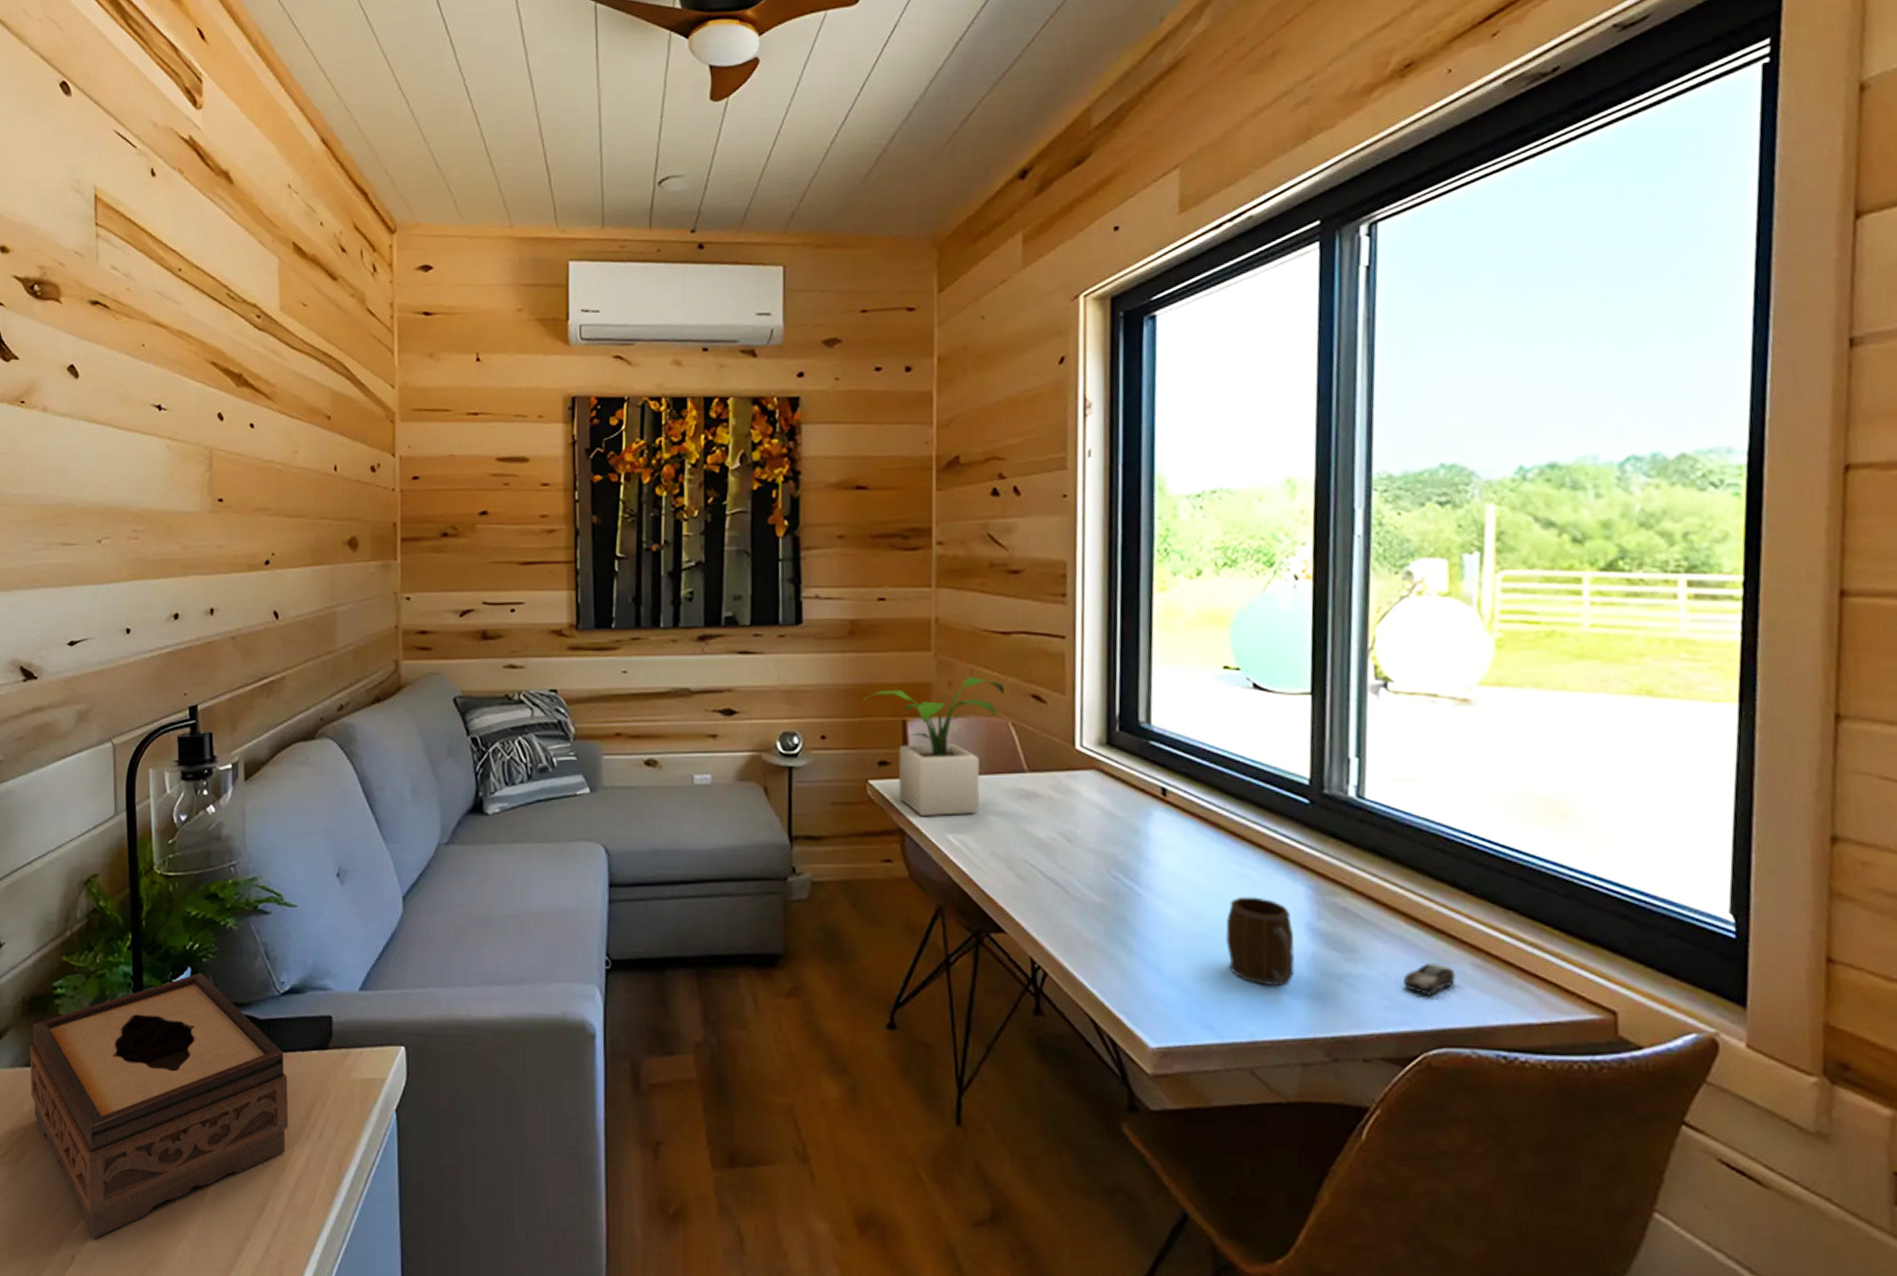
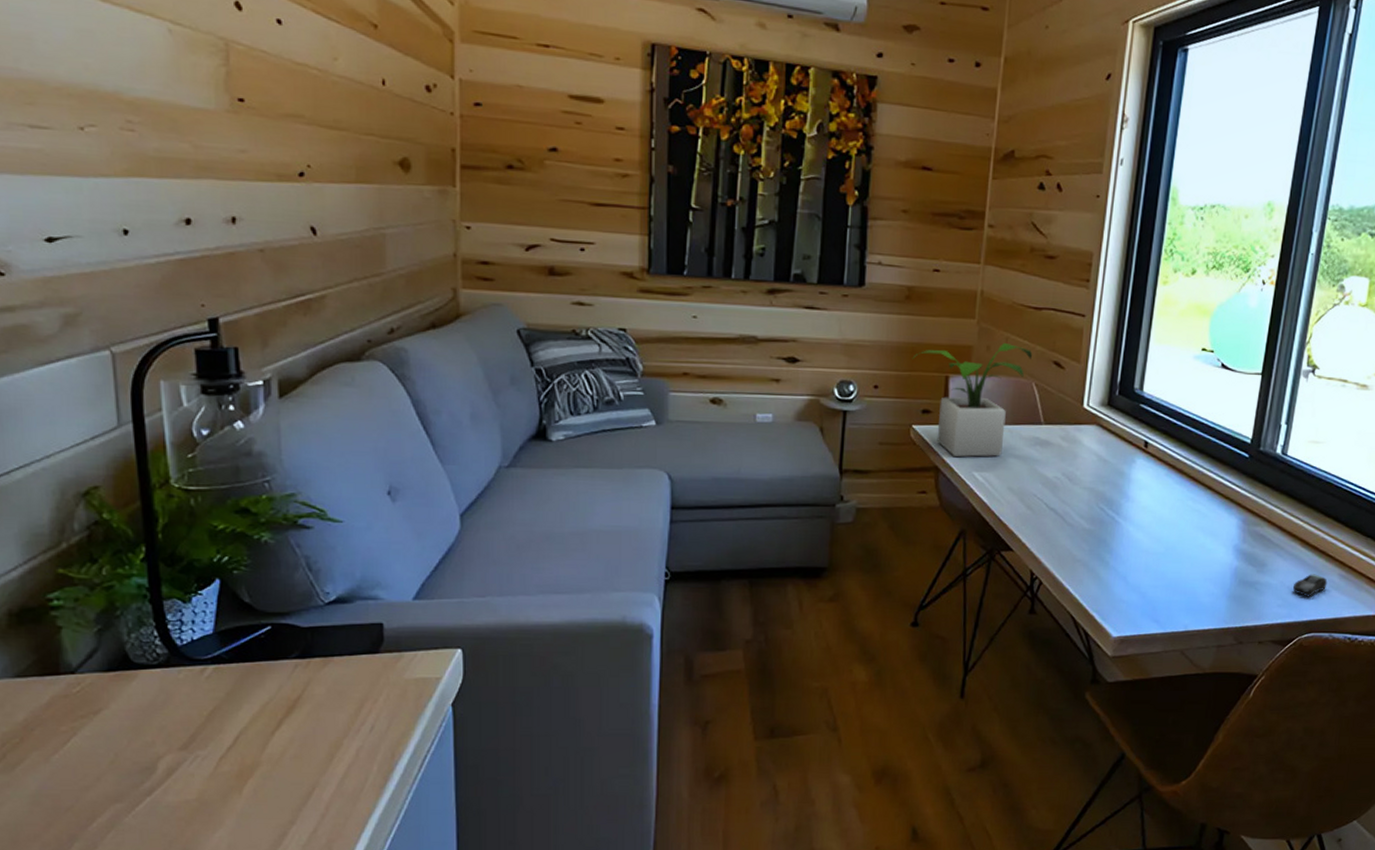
tissue box: present [30,972,288,1240] -> none [21,584,336,835]
mug: present [1225,896,1295,986] -> none [1176,525,1225,591]

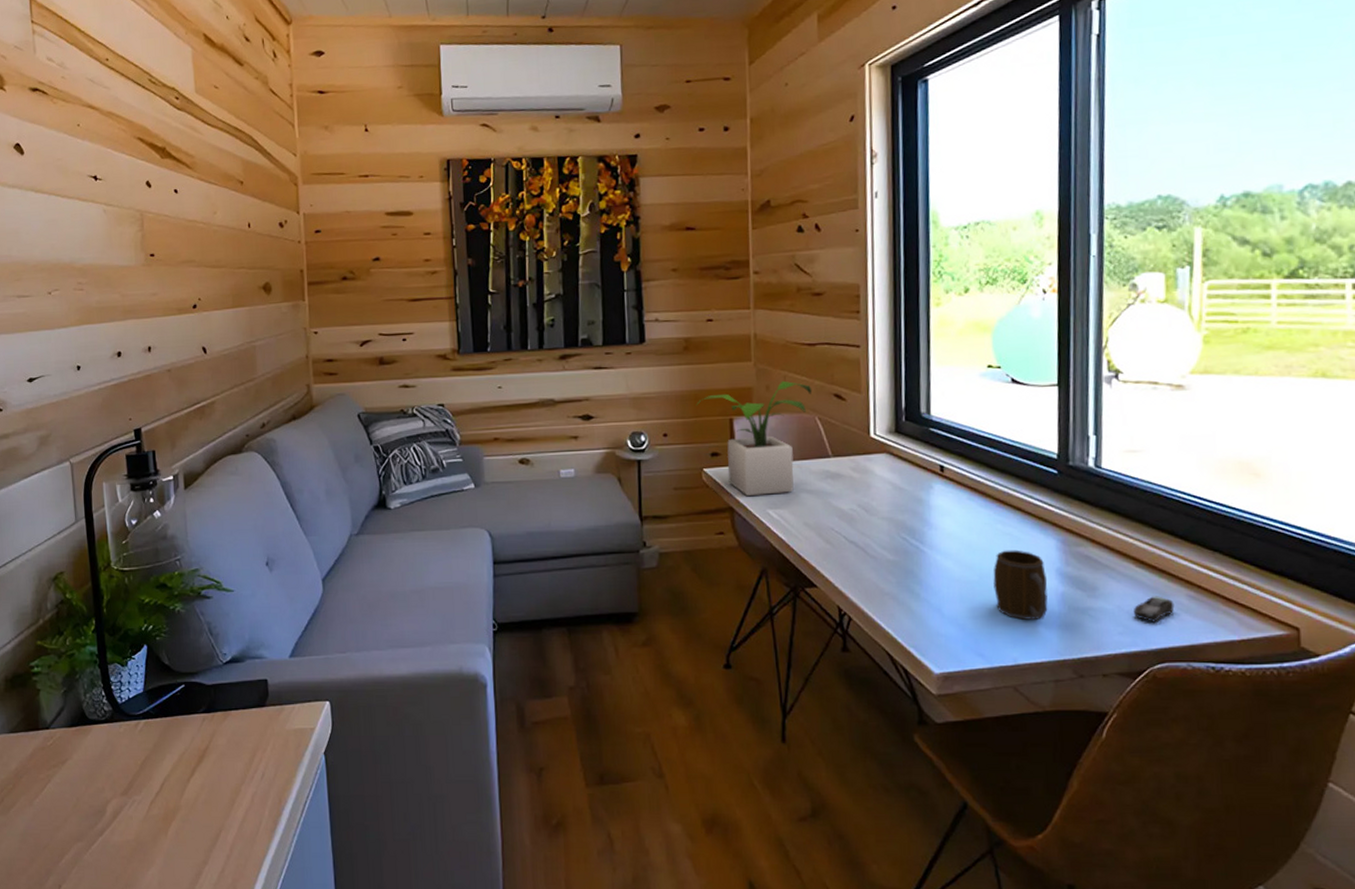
mug: none [1176,525,1225,591] -> present [993,550,1048,620]

